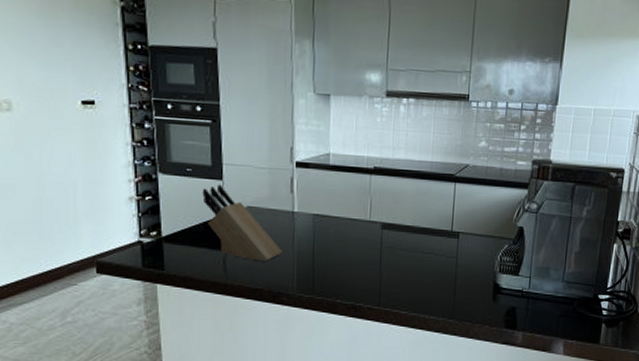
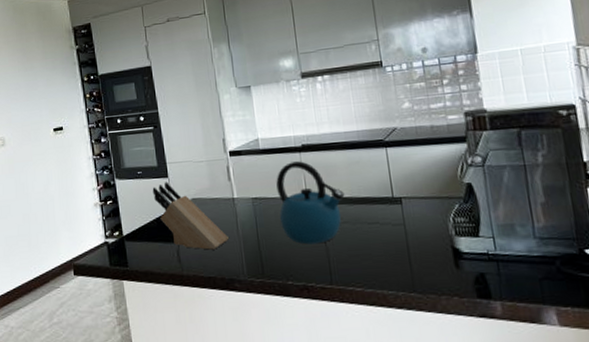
kettle: none [339,183,407,267] -> present [276,161,345,245]

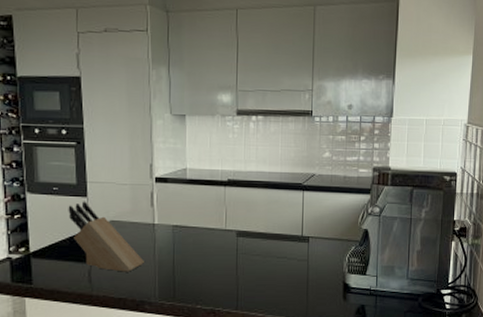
kettle: present [276,161,345,245] -> none [198,195,261,273]

